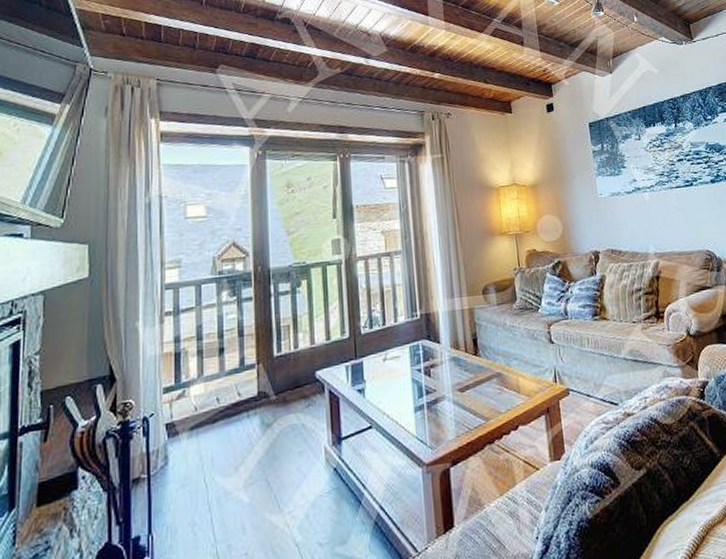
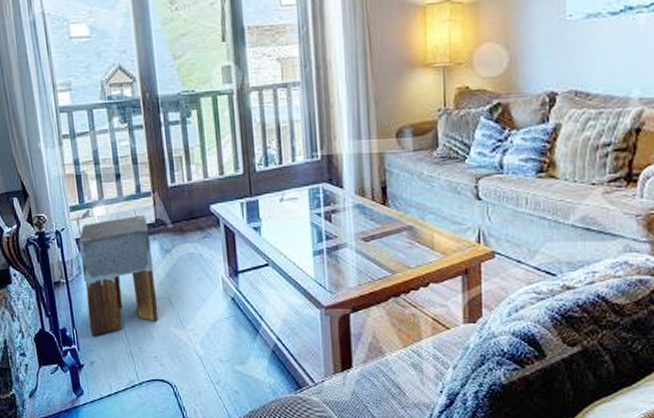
stool: none [169,388,253,541] -> present [79,214,158,337]

